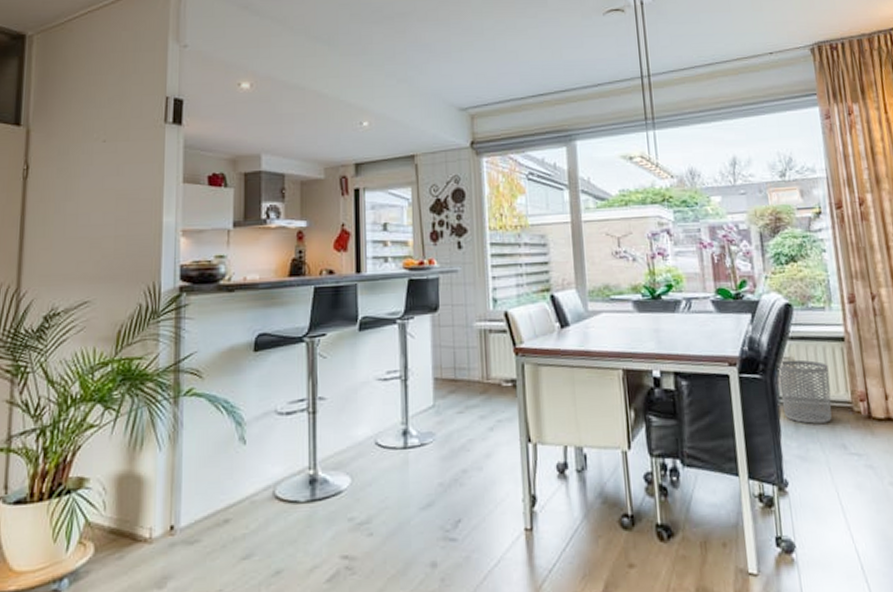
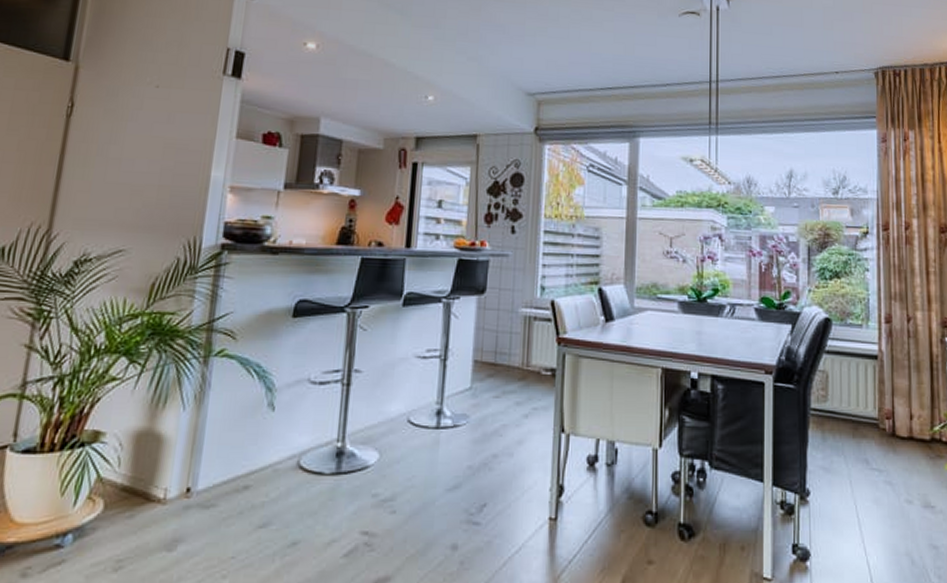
waste bin: present [777,359,832,424] -> none [810,373,860,437]

